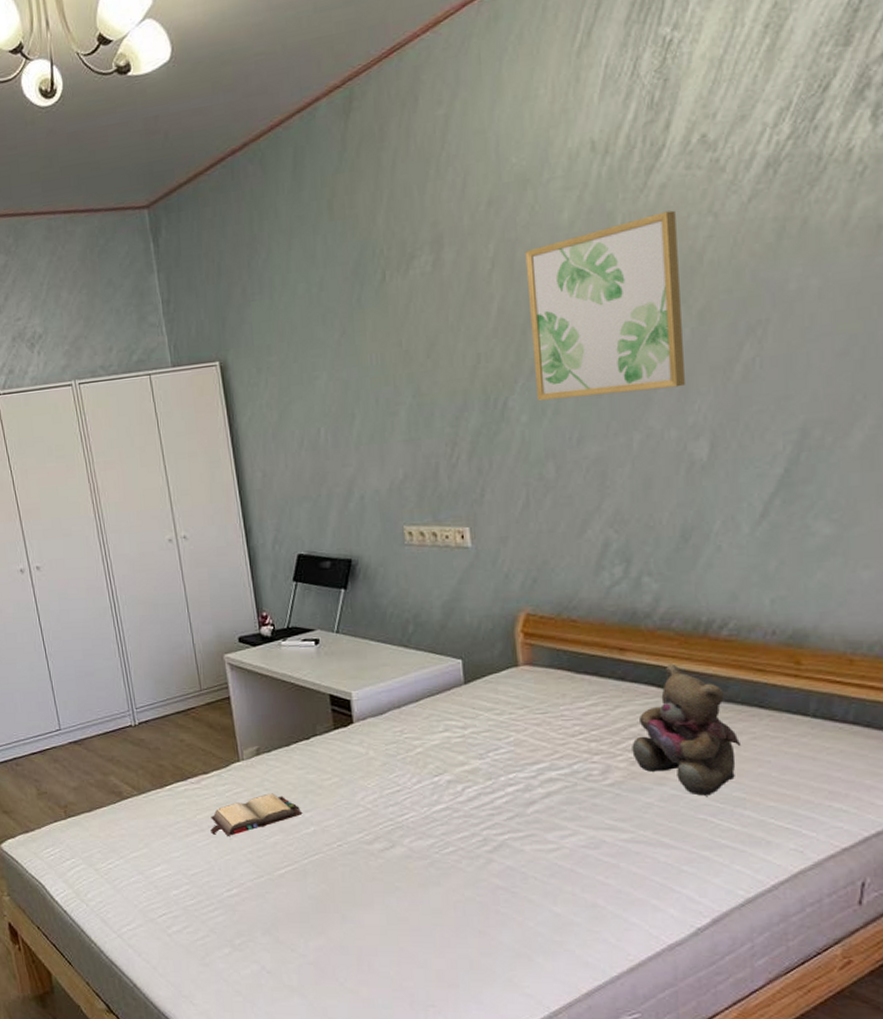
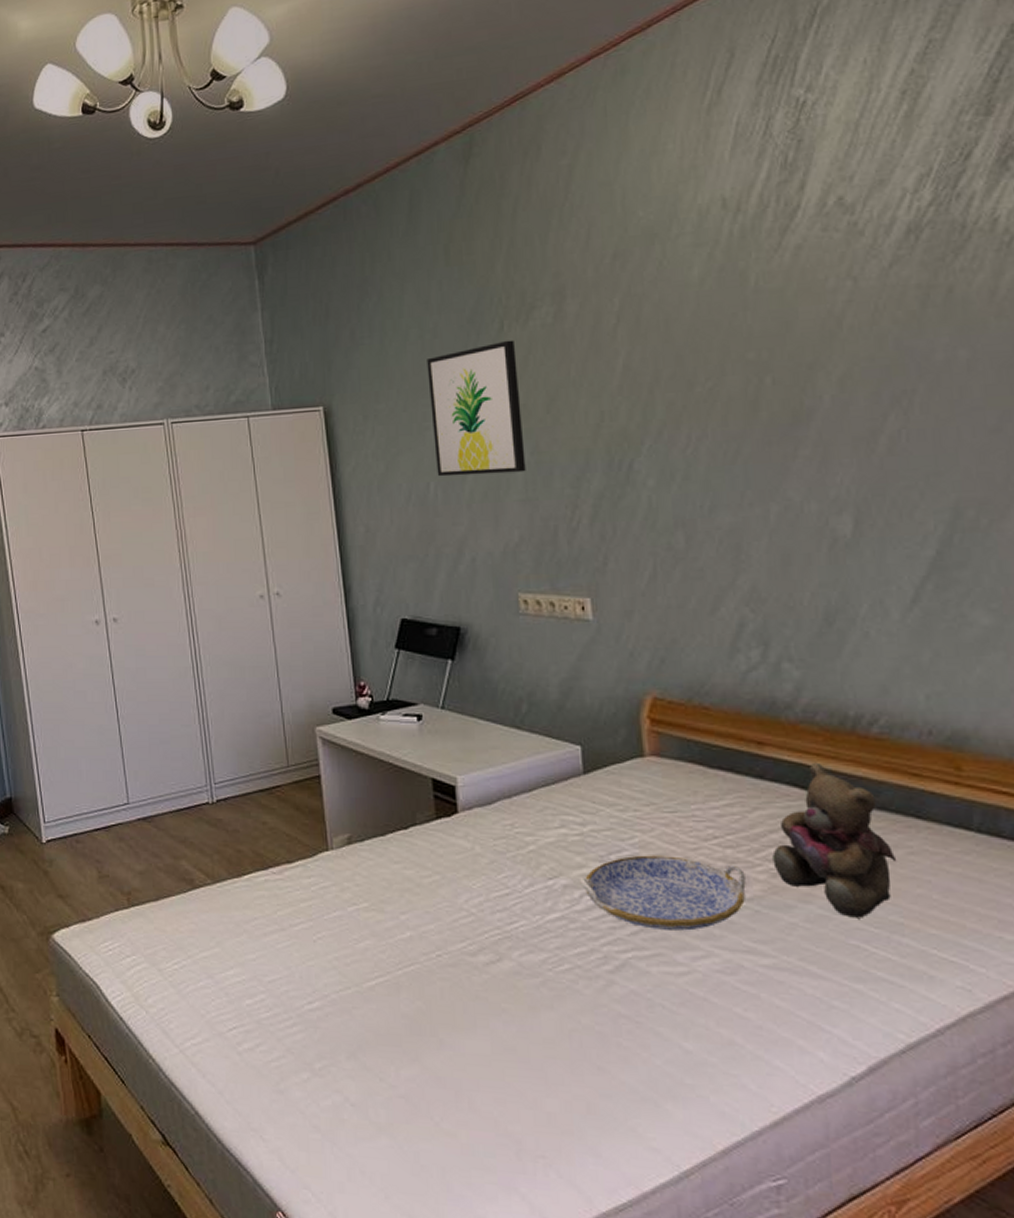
hardback book: present [211,793,303,836] -> none [292,889,398,938]
wall art: none [314,289,409,423] -> present [427,339,526,477]
serving tray: none [462,751,608,815] -> present [580,855,746,932]
wall art: present [525,210,685,401] -> none [652,272,825,464]

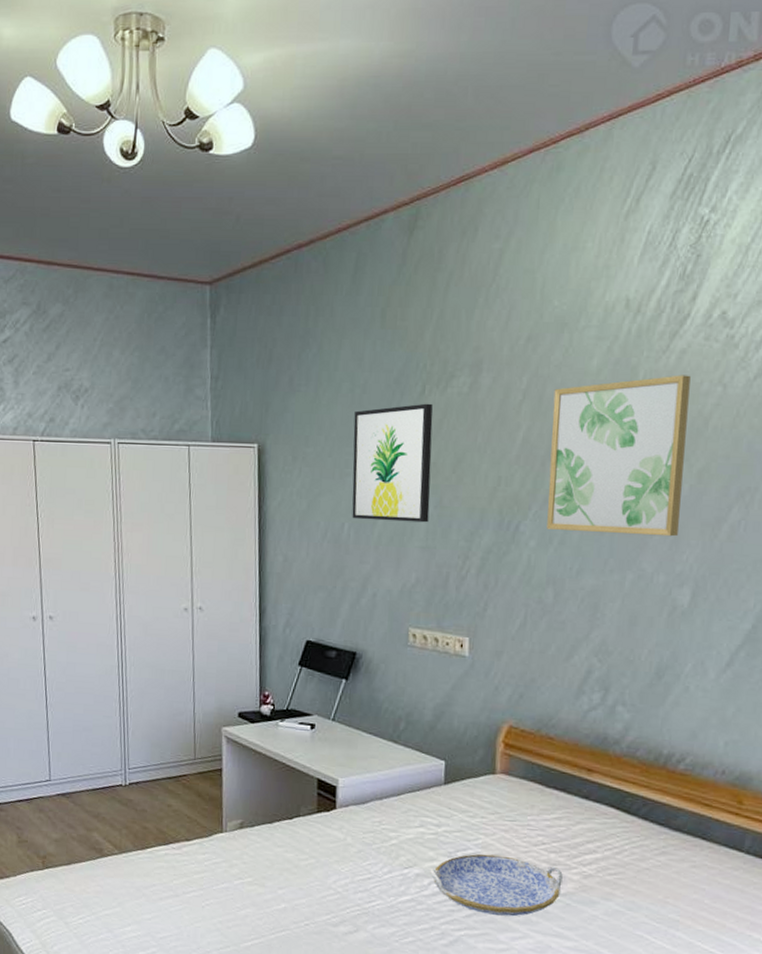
wall art: none [652,272,825,464] -> present [547,375,691,537]
teddy bear: present [772,762,897,918] -> none [586,789,682,915]

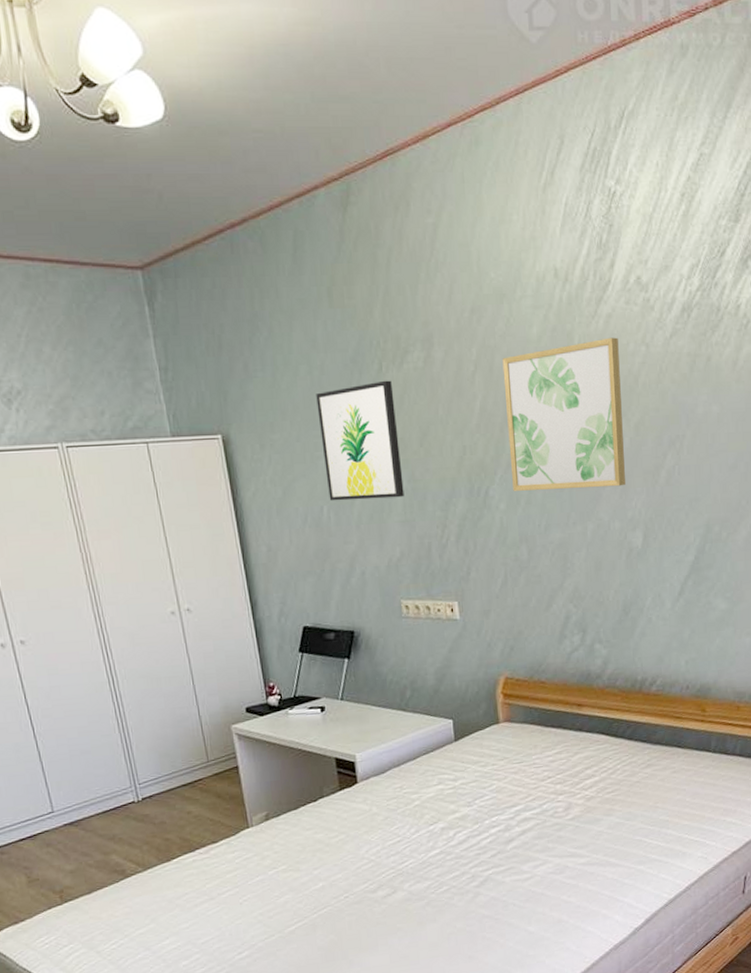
serving tray: present [430,853,563,917] -> none [453,795,570,851]

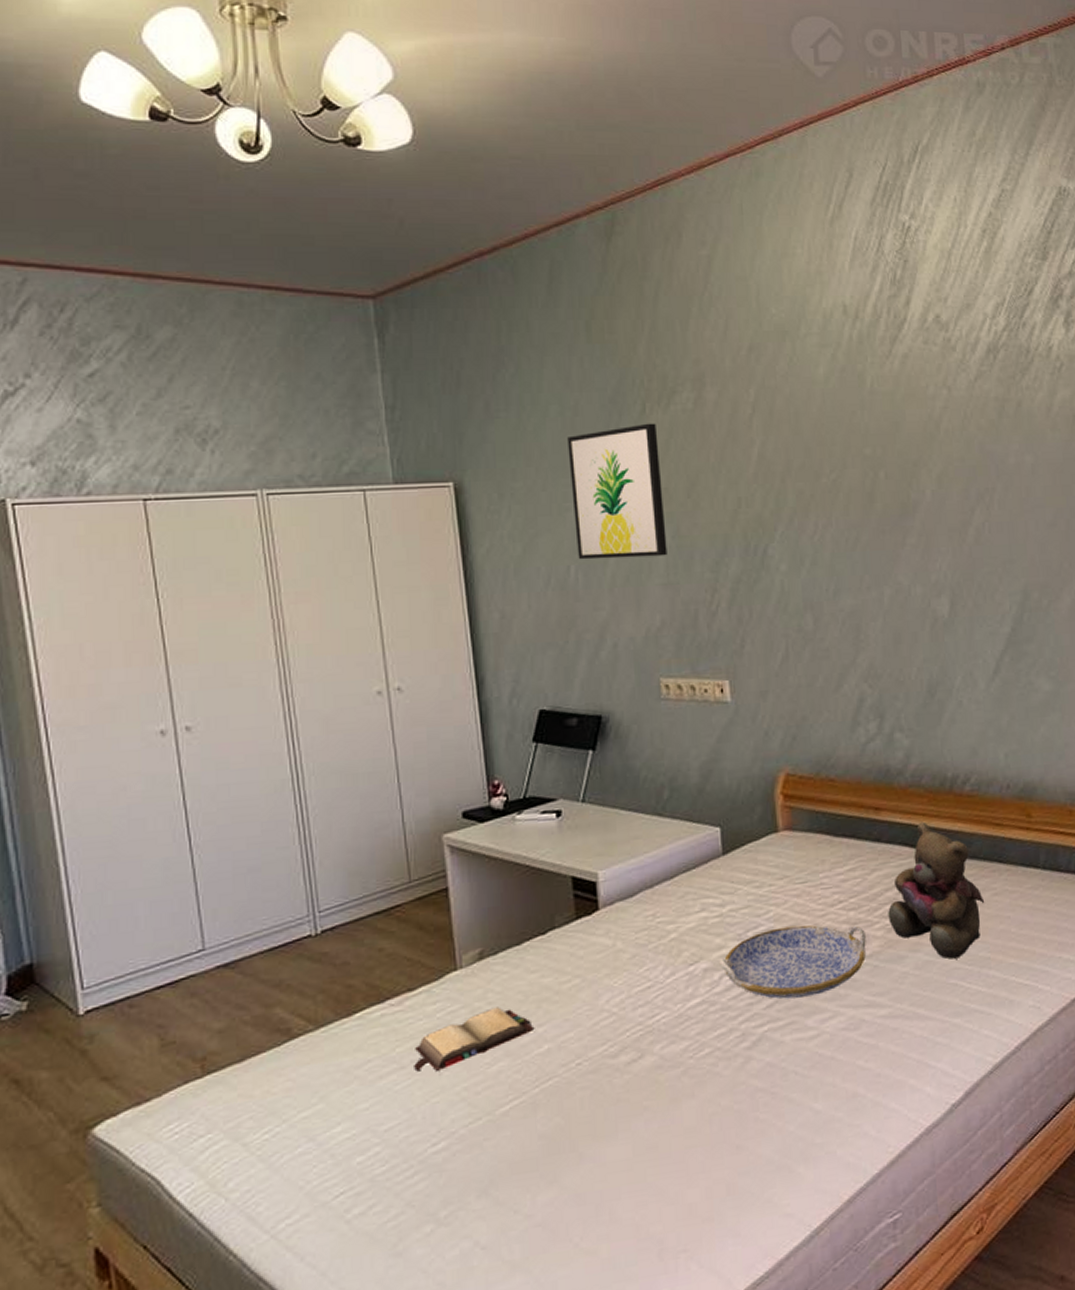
hardback book: none [220,855,312,902] -> present [414,1007,535,1072]
serving tray: none [453,795,570,851] -> present [719,924,866,999]
wall art: present [502,337,625,491] -> none [784,379,928,550]
teddy bear: none [587,715,666,822] -> present [888,821,985,959]

